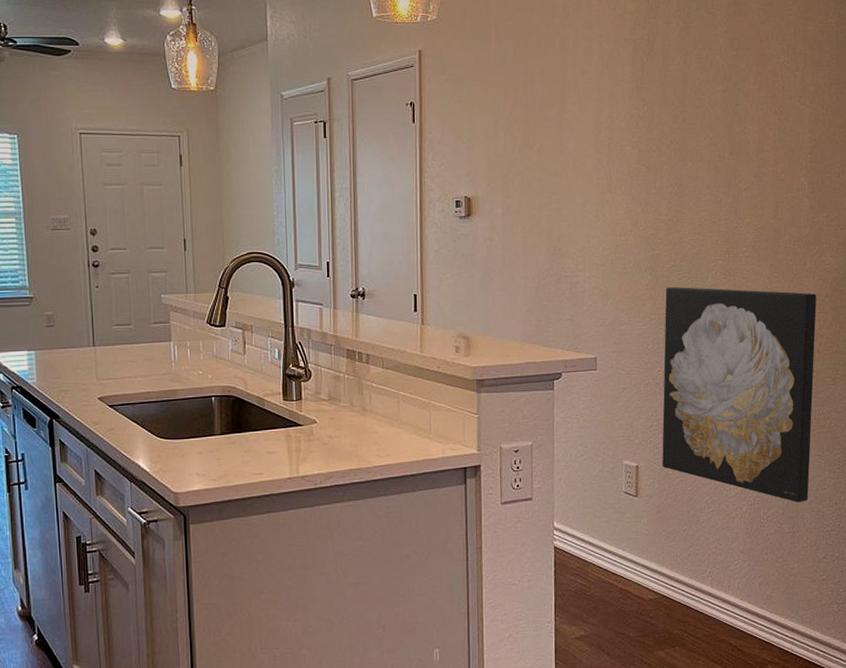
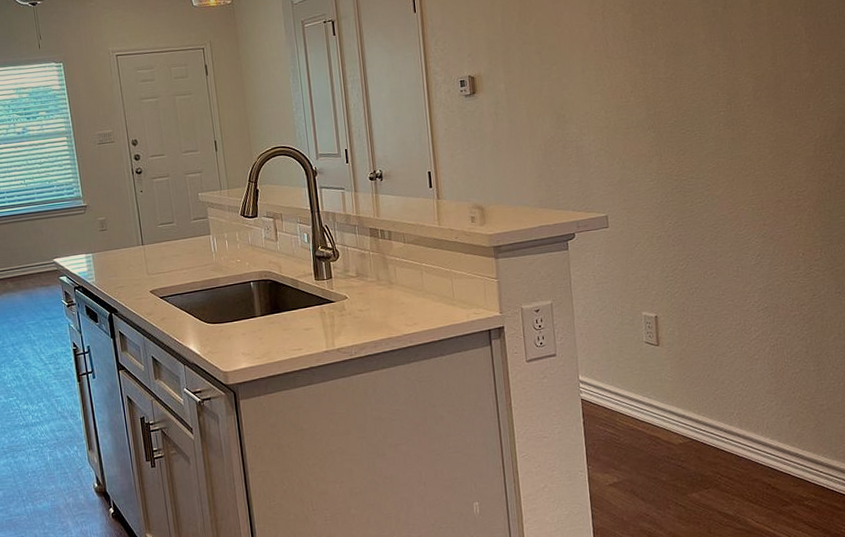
wall art: present [662,287,816,503] -> none [670,134,832,341]

